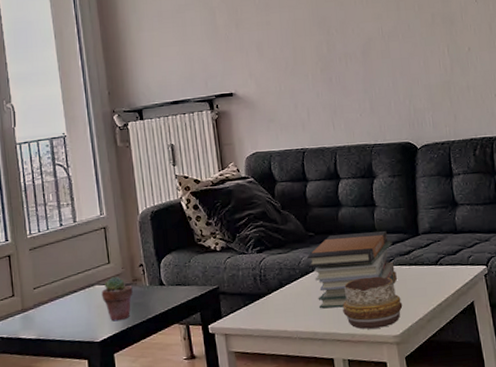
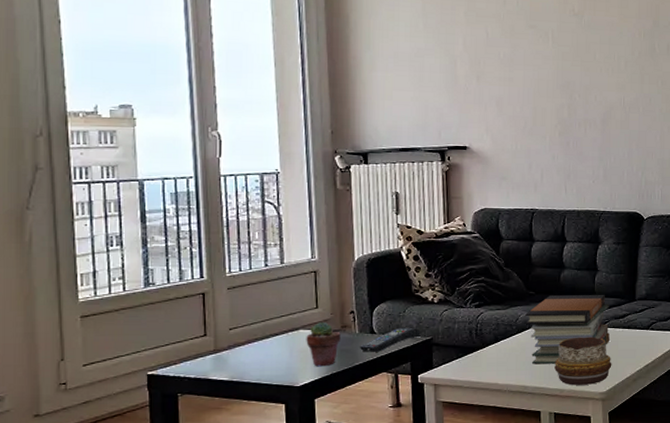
remote control: none [150,277,207,304] -> present [359,327,421,352]

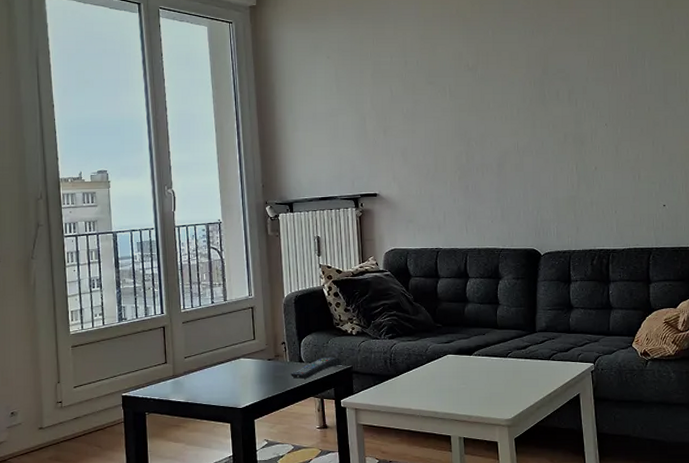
potted succulent: present [306,322,341,367] -> none [246,352,274,391]
book stack: present [525,294,610,364] -> none [434,326,513,392]
decorative bowl: present [554,336,612,385] -> none [462,366,516,412]

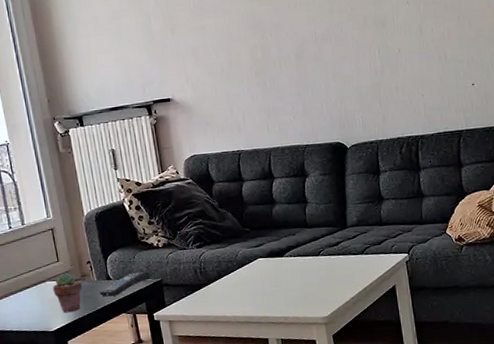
potted succulent: none [246,352,274,391] -> present [52,273,82,313]

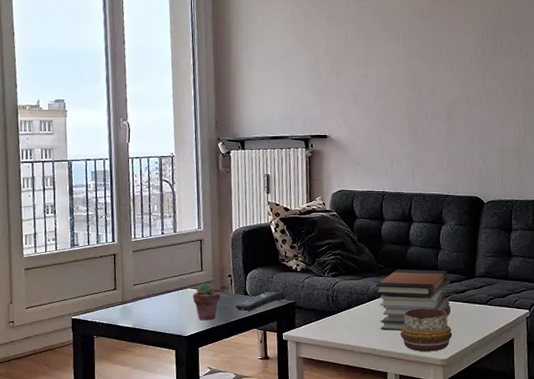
book stack: none [243,224,326,296] -> present [375,269,451,331]
decorative bowl: none [276,265,331,313] -> present [400,308,453,352]

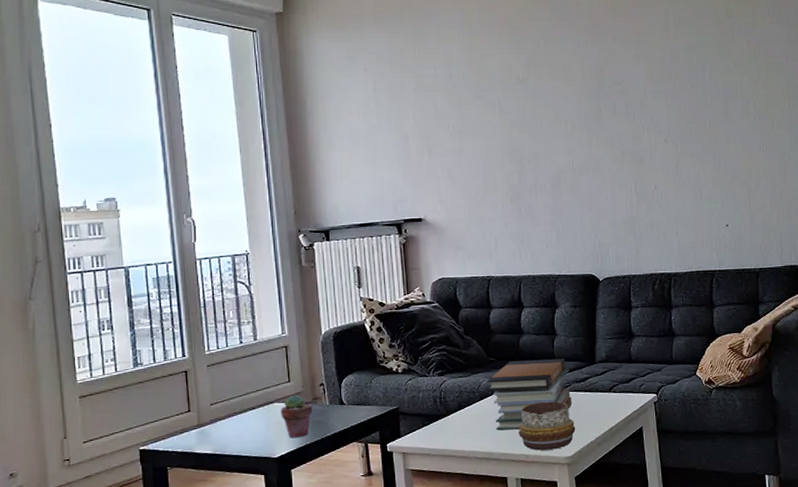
remote control: present [235,291,286,311] -> none [330,397,387,423]

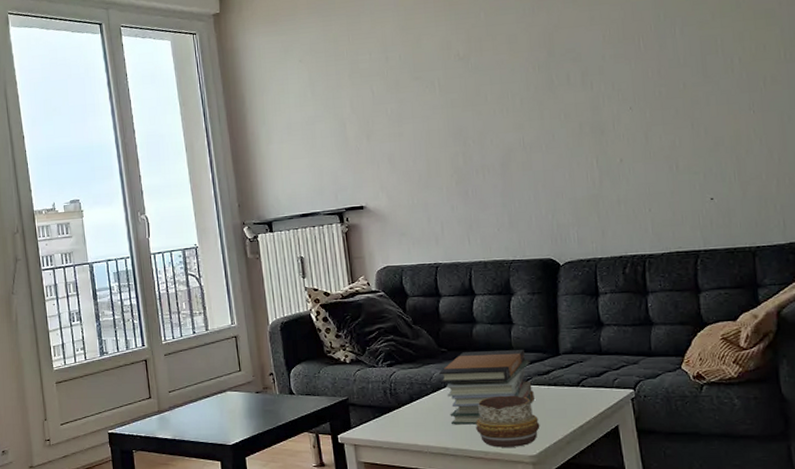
potted succulent: present [280,395,313,438] -> none [233,384,264,427]

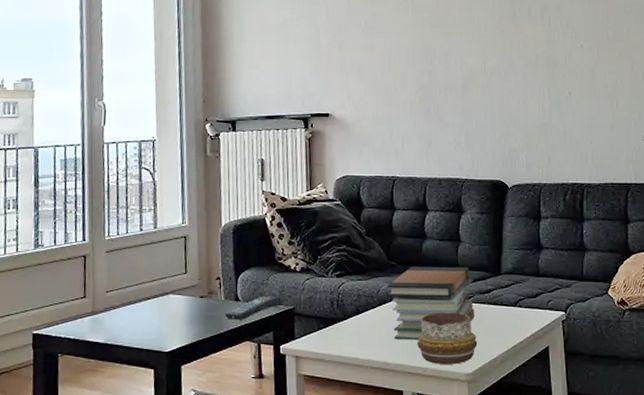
remote control: none [280,388,337,413] -> present [224,295,283,320]

